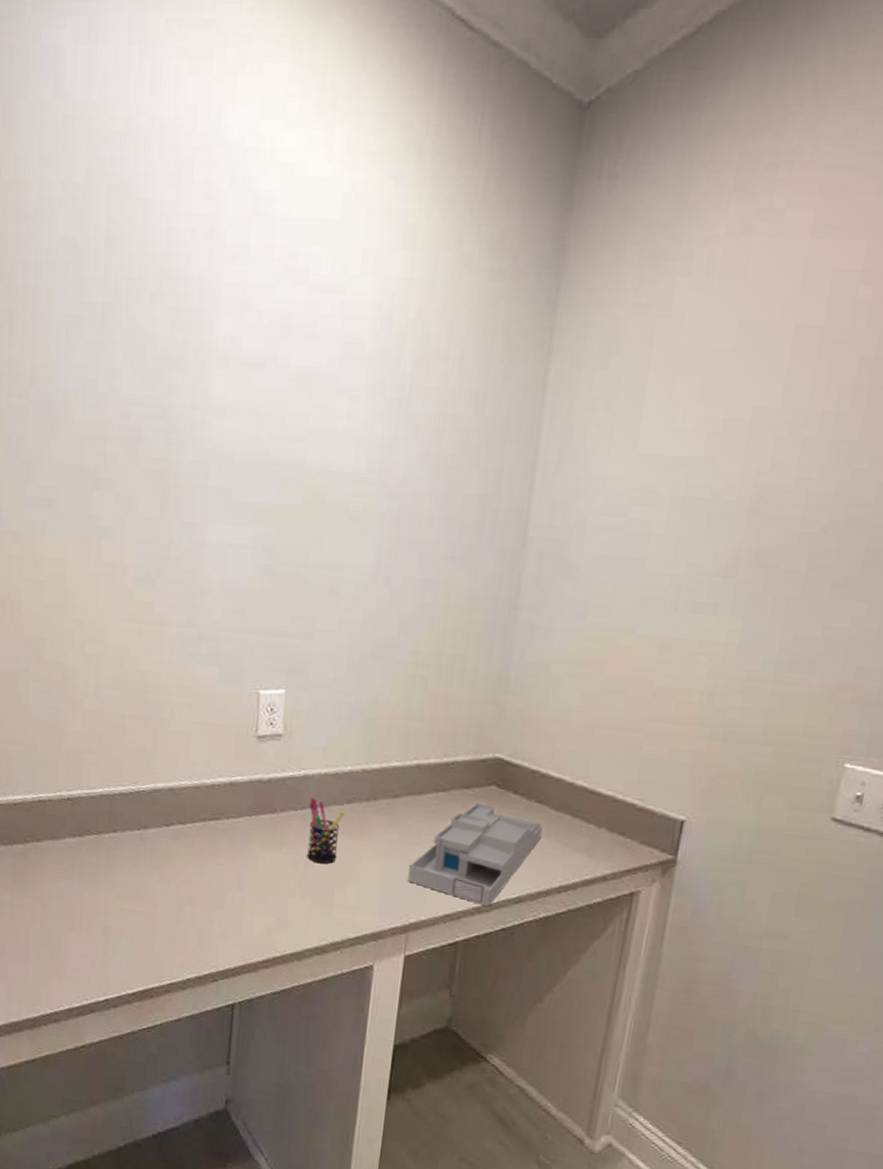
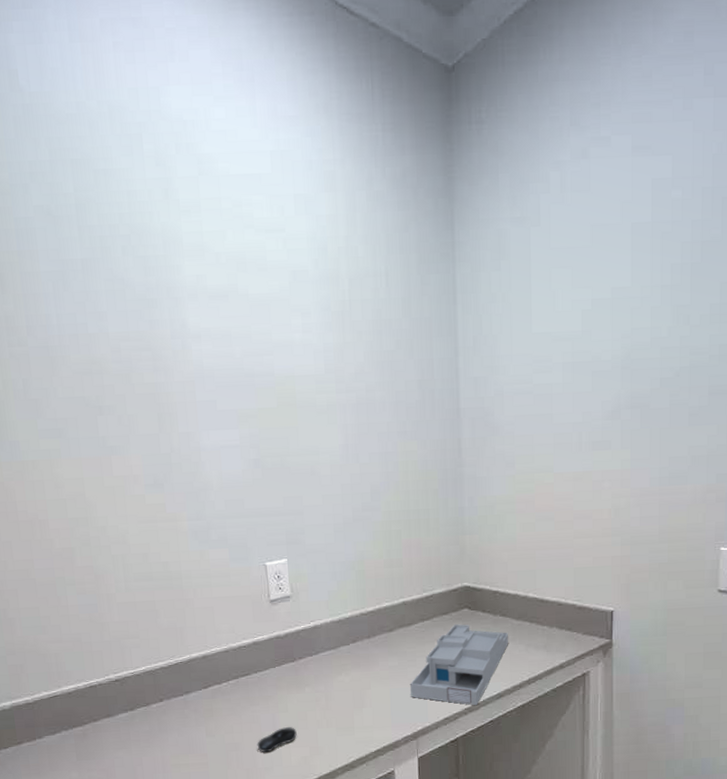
computer mouse: none [215,888,264,915] -> present [257,727,297,753]
pen holder: present [307,797,346,864] -> none [321,643,353,696]

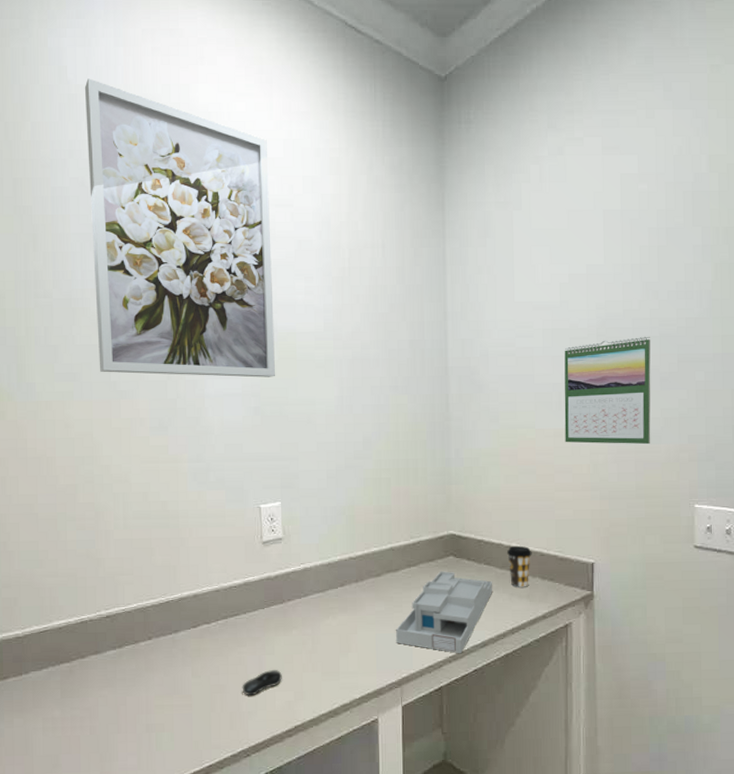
wall art: none [39,84,275,428] -> present [84,78,276,378]
coffee cup: none [522,595,549,638] -> present [506,545,532,587]
calendar: none [585,367,679,487] -> present [564,336,651,445]

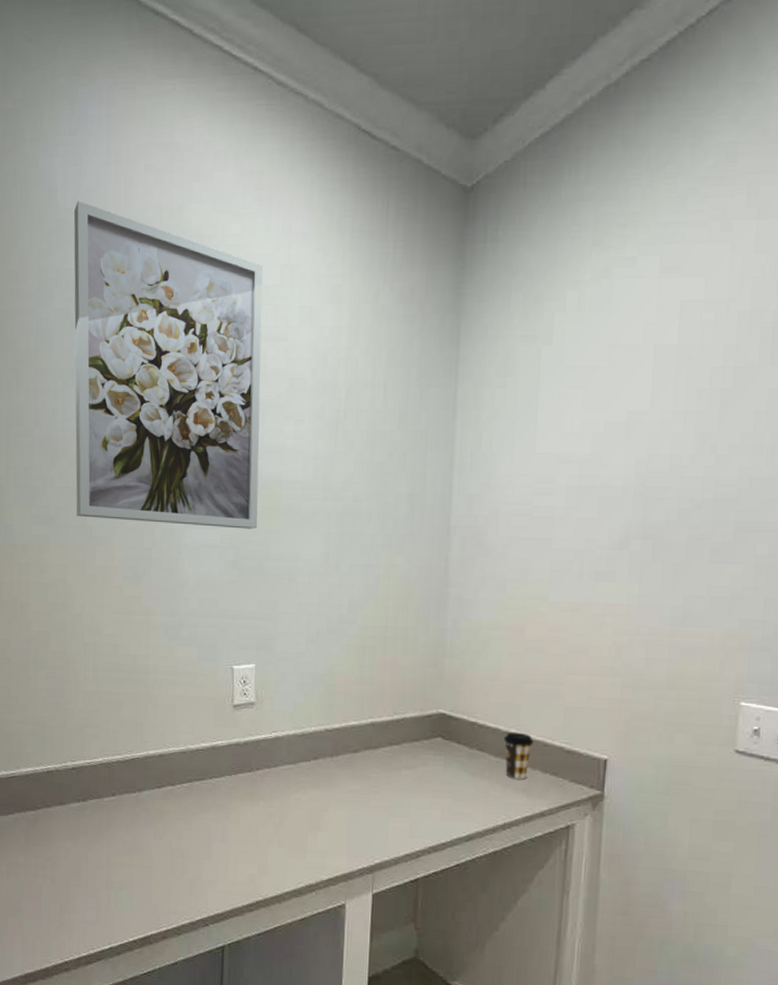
computer mouse: present [242,670,282,696] -> none [204,840,246,865]
desk organizer: present [396,571,492,654] -> none [371,753,484,846]
calendar: present [564,336,651,445] -> none [583,498,702,628]

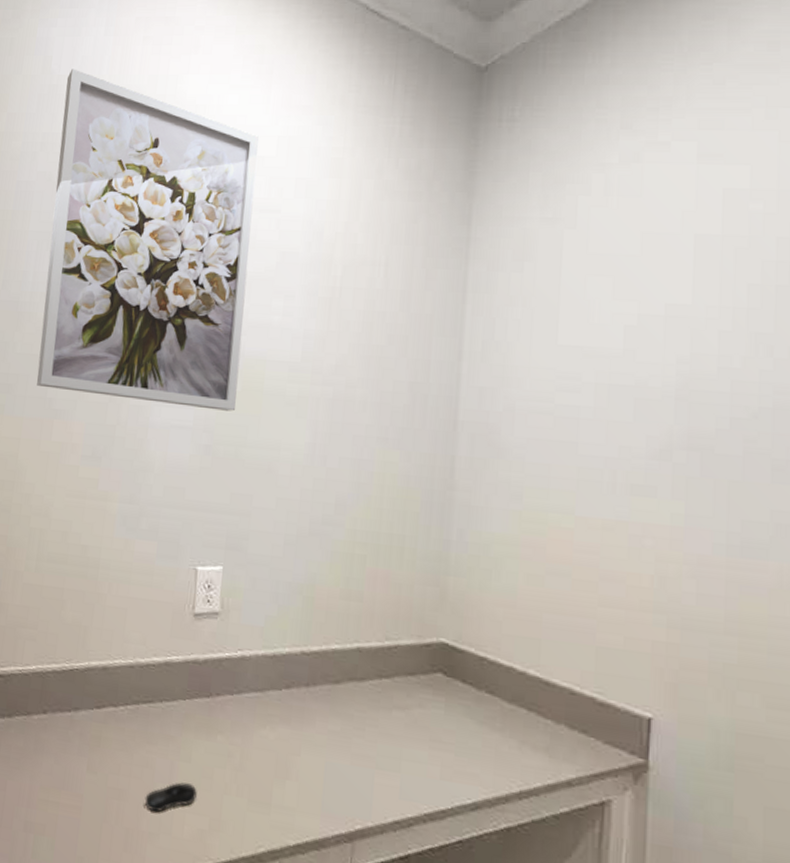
computer mouse: none [204,840,246,865] -> present [145,782,197,813]
coffee cup: present [503,731,534,780] -> none [519,673,558,736]

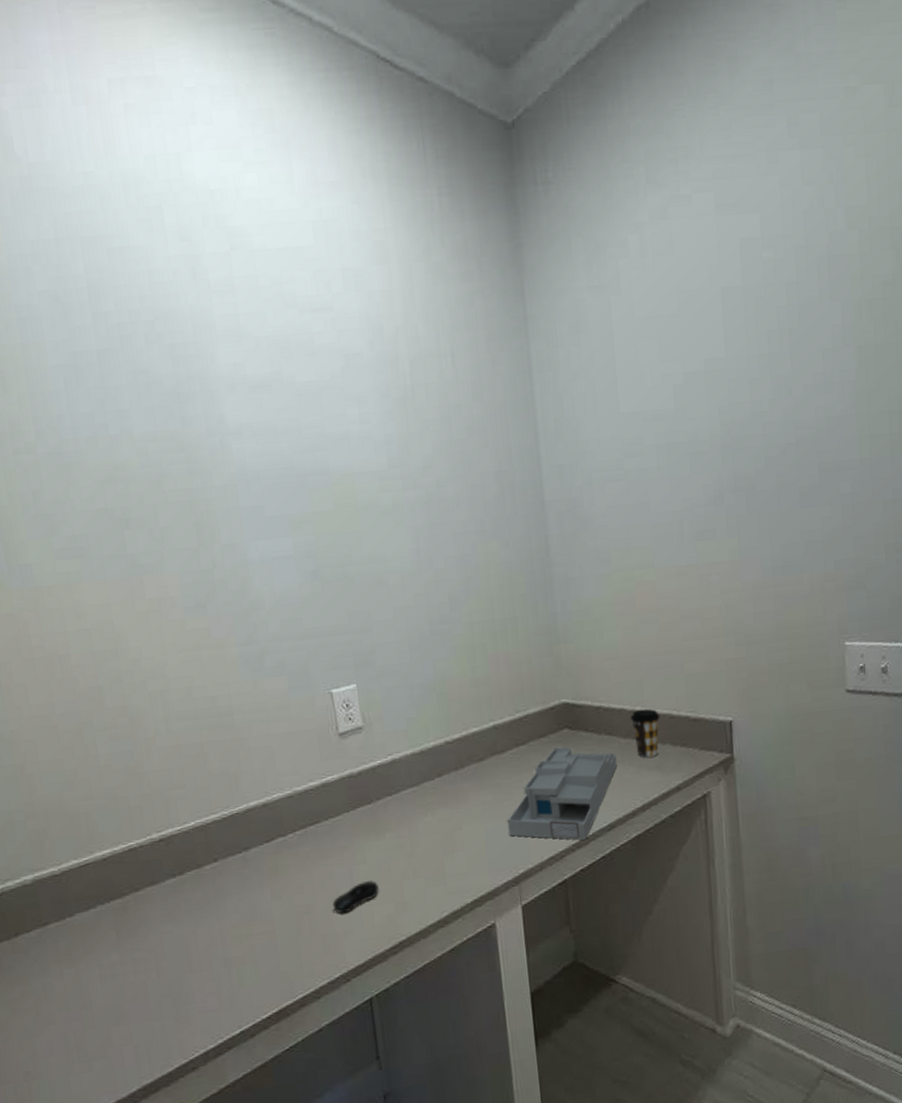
wall art: present [36,69,259,411] -> none [40,152,334,544]
desk organizer: none [352,691,495,814] -> present [508,747,617,841]
coffee cup: none [519,673,558,736] -> present [630,708,660,758]

